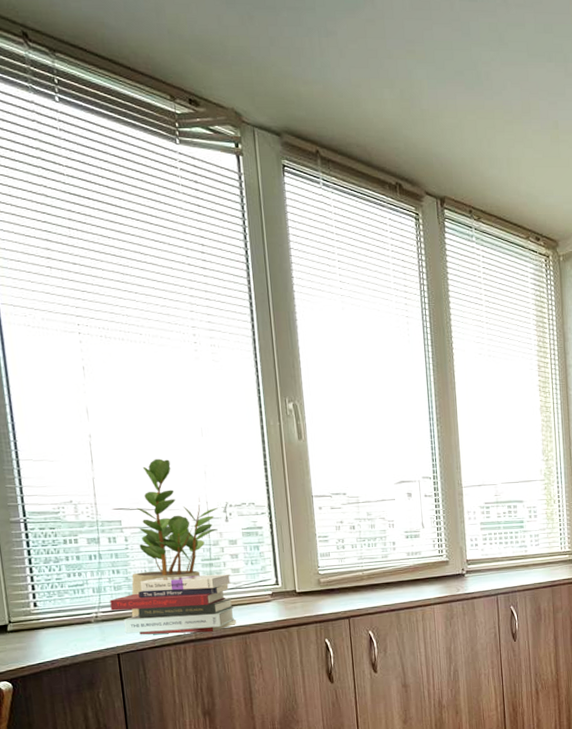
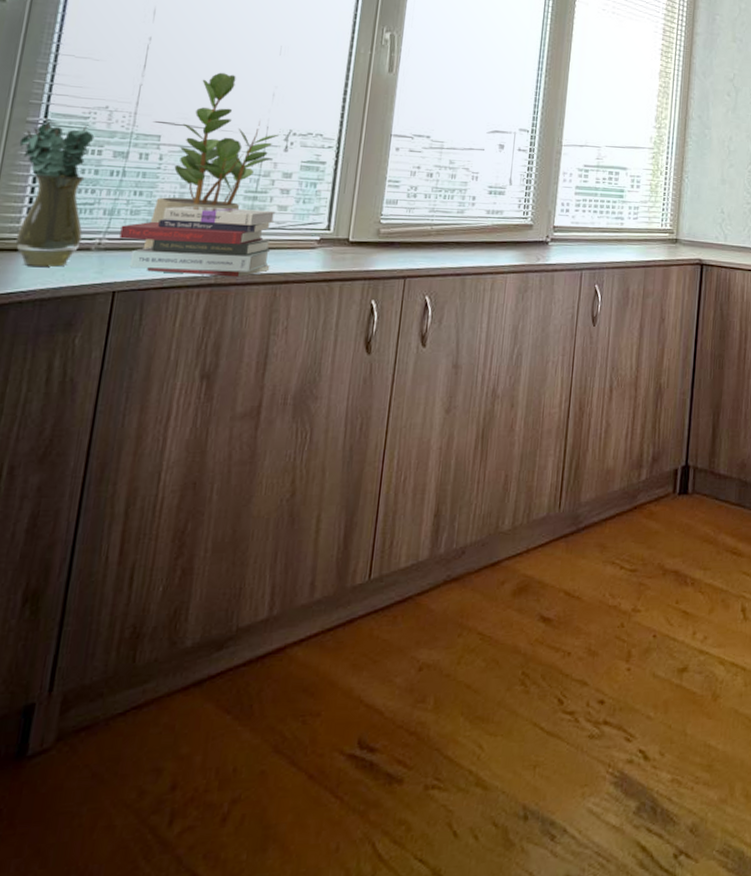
vase: none [9,515,82,641] -> present [15,116,95,267]

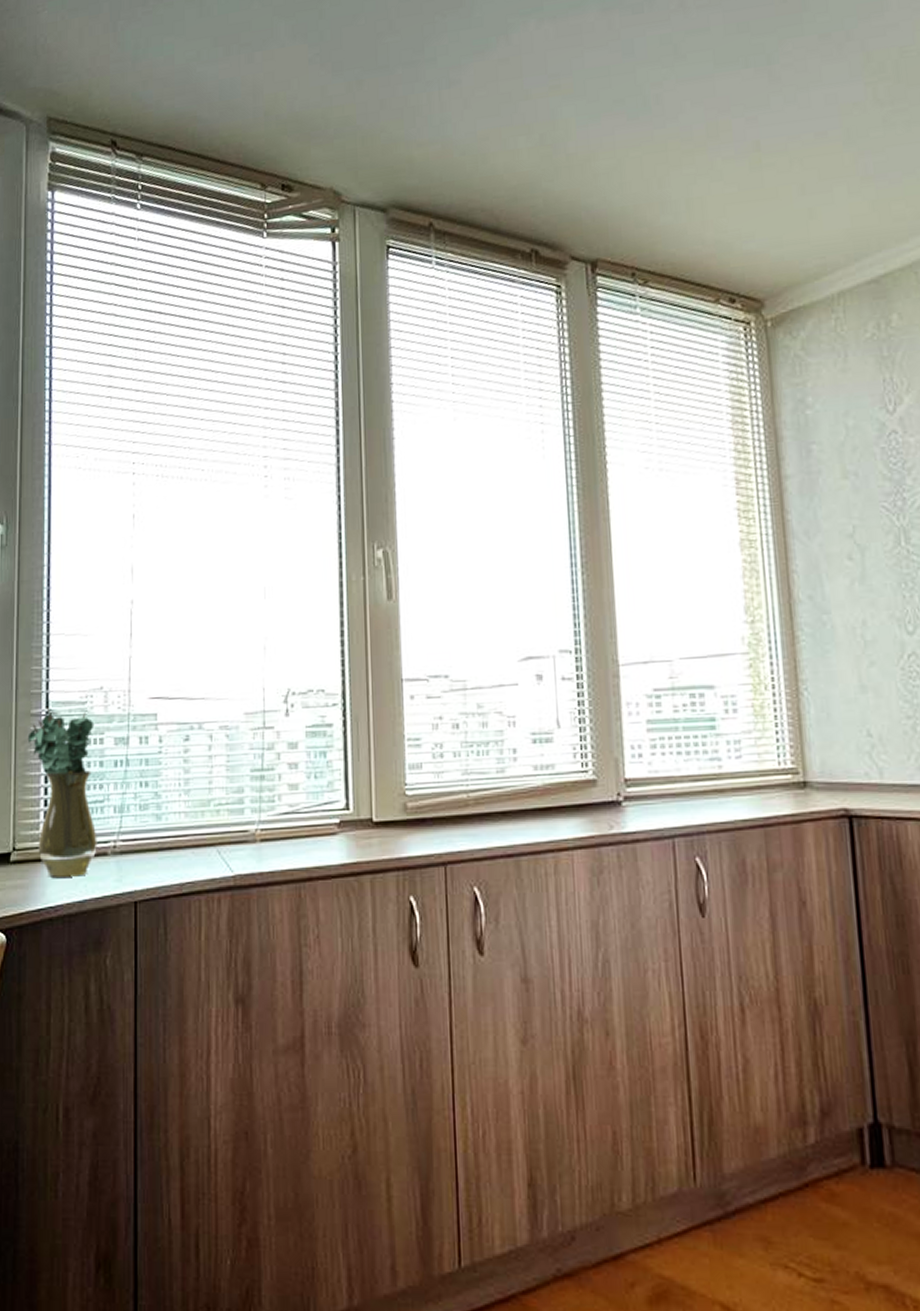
books: present [119,205,276,278] -> none [133,791,290,877]
potted plant: present [142,72,280,249] -> none [157,629,278,850]

